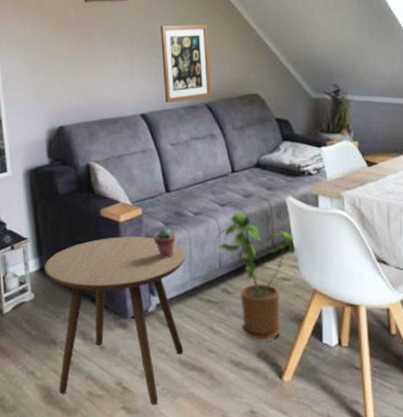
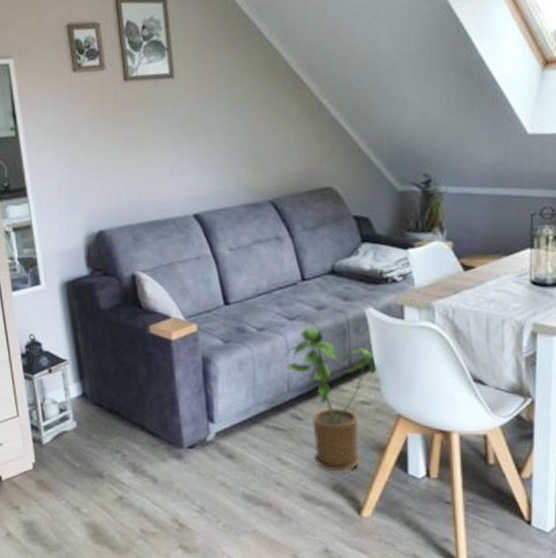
side table: present [45,236,185,406] -> none [87,356,248,544]
potted succulent: present [154,227,175,257] -> none [211,345,237,379]
wall art: present [160,24,212,103] -> none [215,104,278,200]

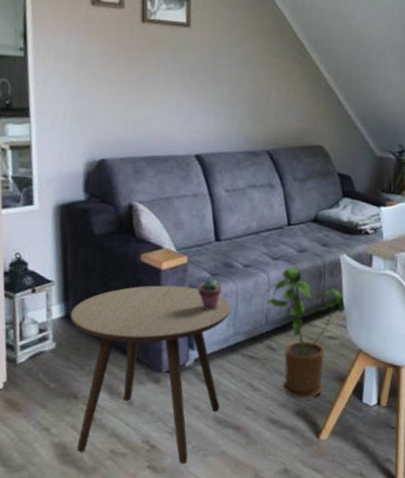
side table: none [87,356,248,544] -> present [71,285,230,464]
potted succulent: none [211,345,237,379] -> present [198,278,222,310]

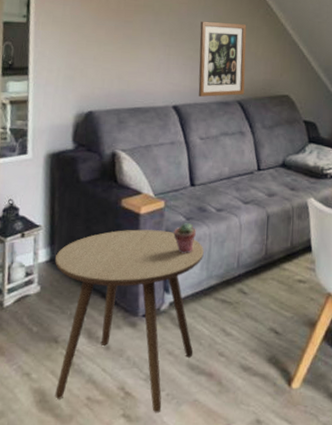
wall art: none [223,61,277,146] -> present [198,22,247,97]
house plant: present [266,267,345,399] -> none [237,211,314,345]

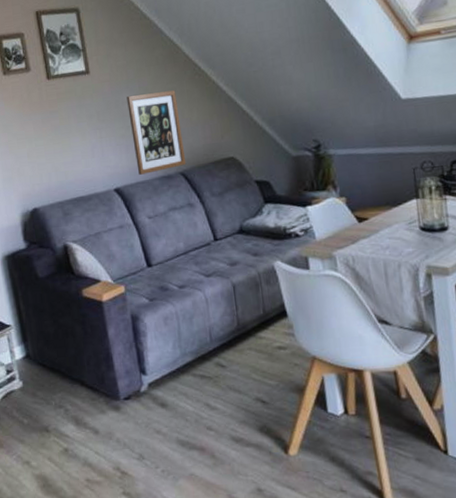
side table: present [55,229,204,413] -> none [31,314,181,489]
potted succulent: present [173,222,196,253] -> none [139,303,162,334]

